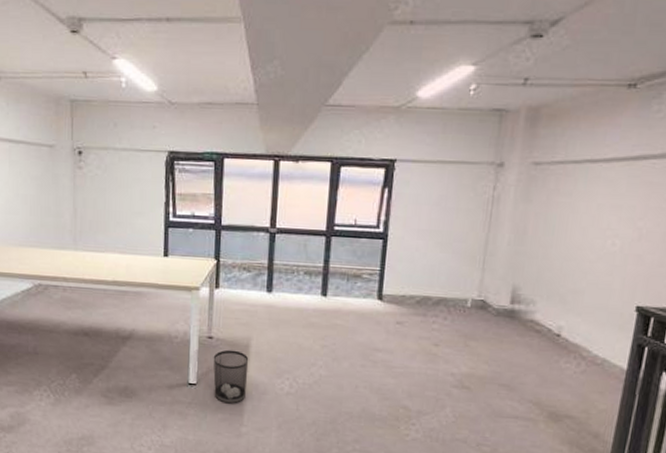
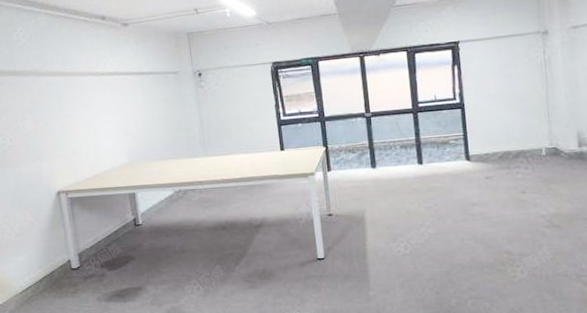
waste bin: present [213,349,249,404] -> none [335,223,368,272]

